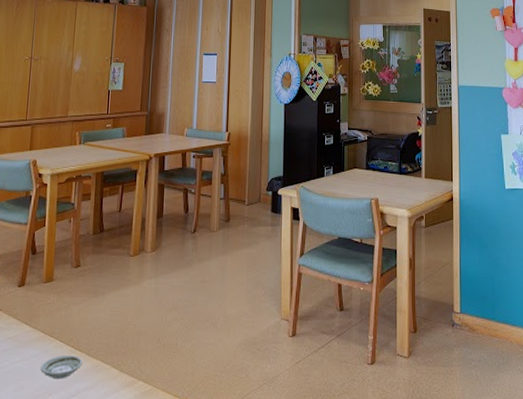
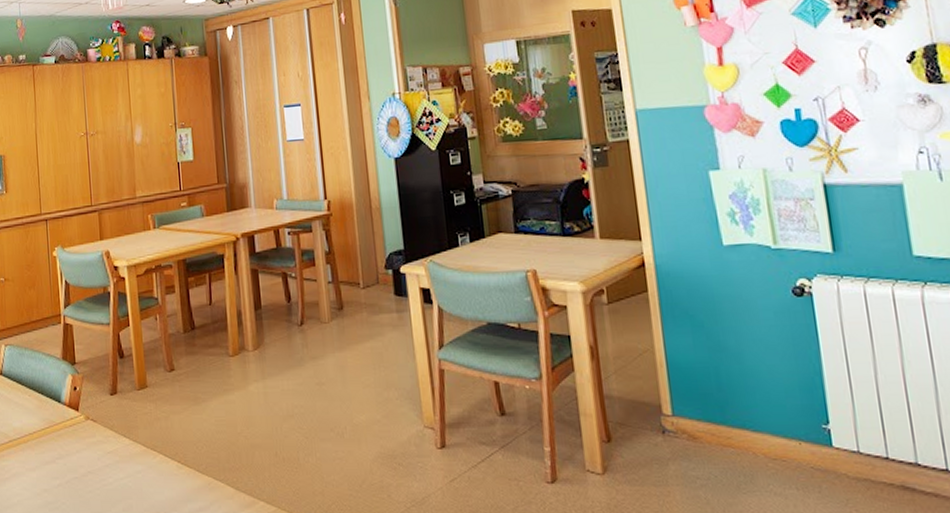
saucer: present [41,356,83,379] -> none [147,472,193,498]

